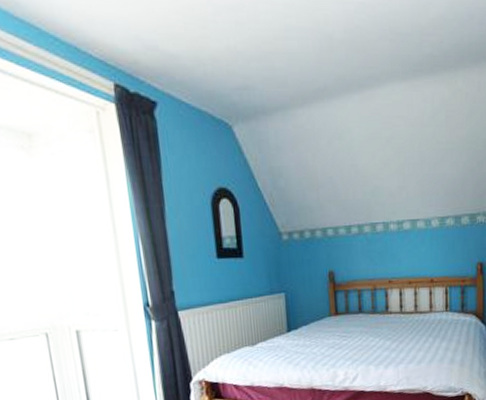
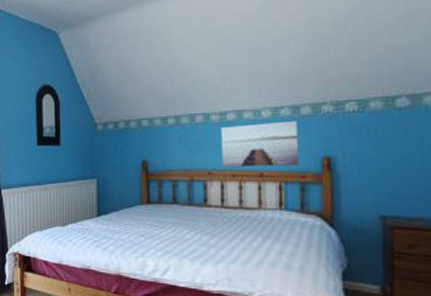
wall art: none [398,229,461,275] -> present [221,120,300,167]

